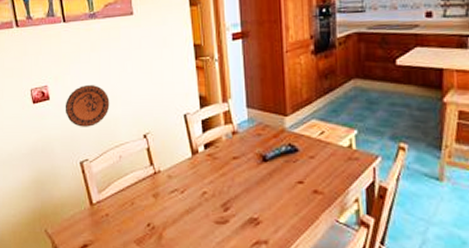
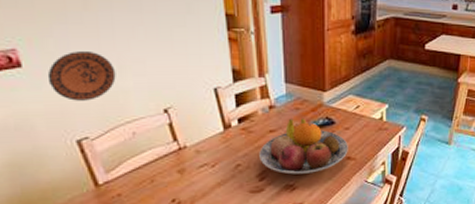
fruit bowl: none [224,144,315,207] -> present [259,118,348,175]

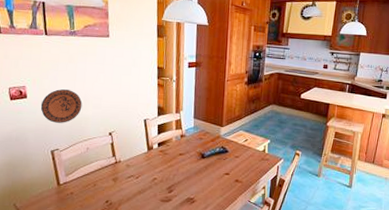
fruit bowl: present [259,118,348,175] -> none [170,145,237,190]

